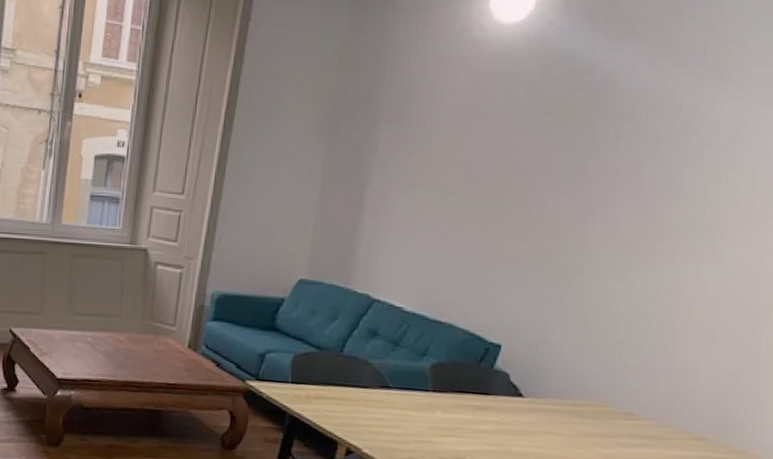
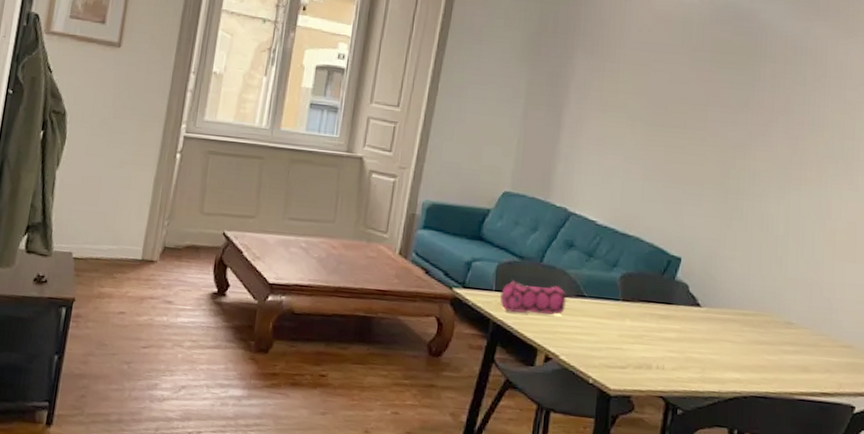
pencil case: none [297,372,370,407] -> present [500,280,567,315]

